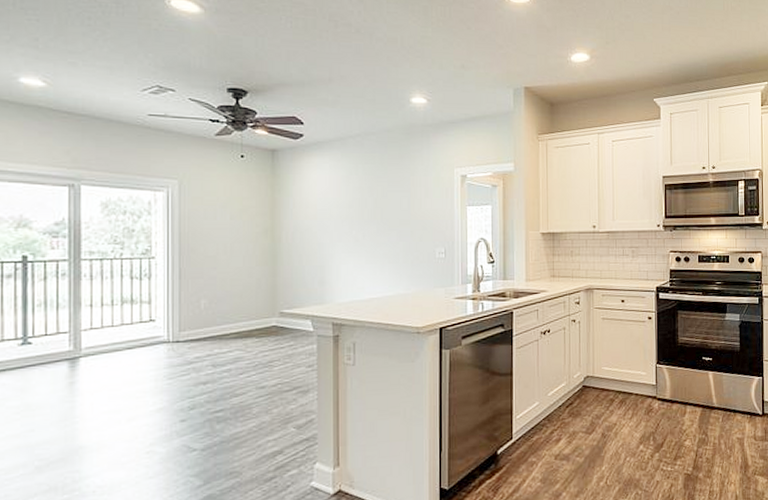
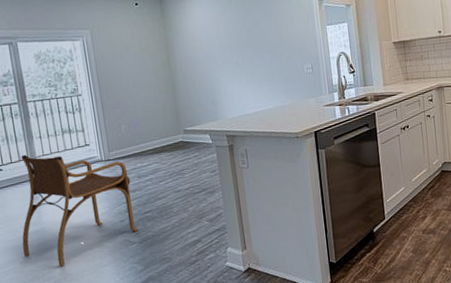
armchair: none [42,326,203,476] -> present [20,154,139,267]

